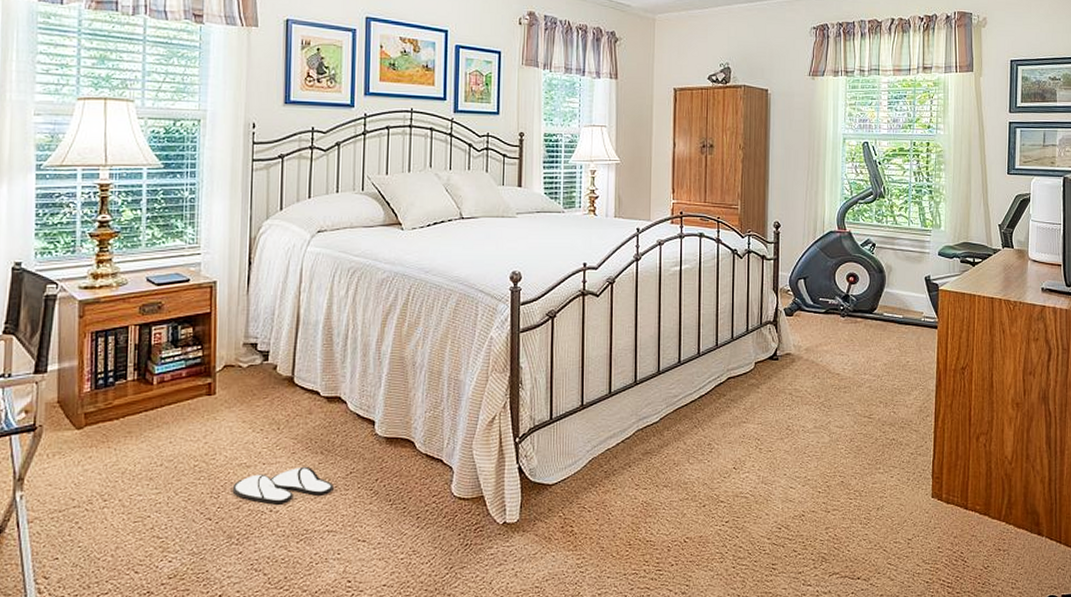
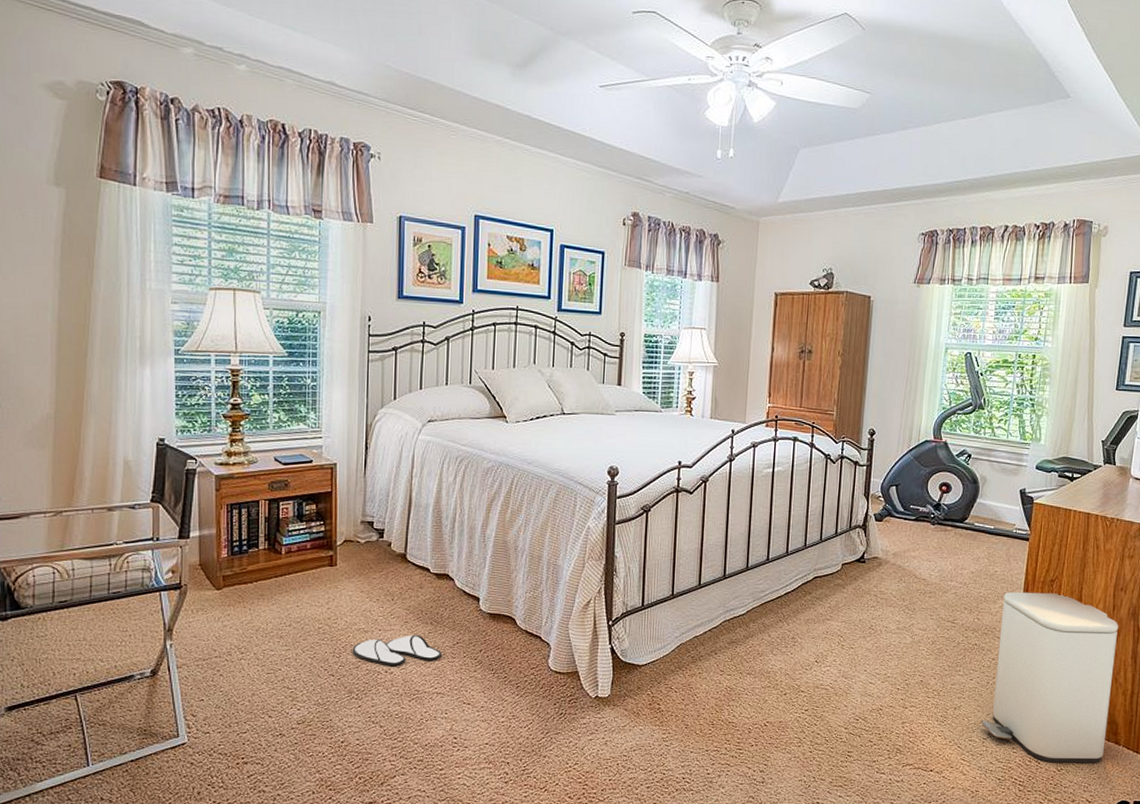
pedal bin: none [905,380,1031,560] -> present [981,591,1119,763]

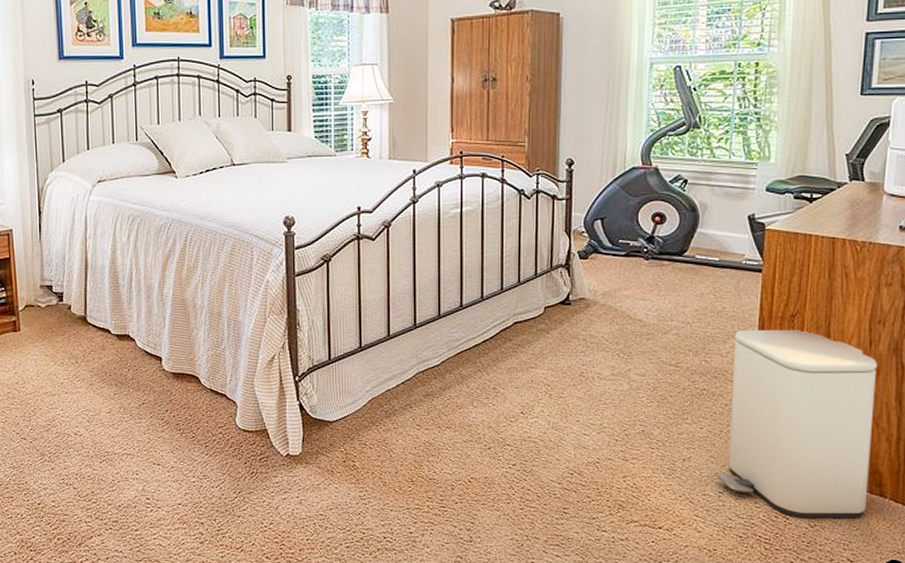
slippers: present [352,634,442,667] -> none [41,396,129,429]

